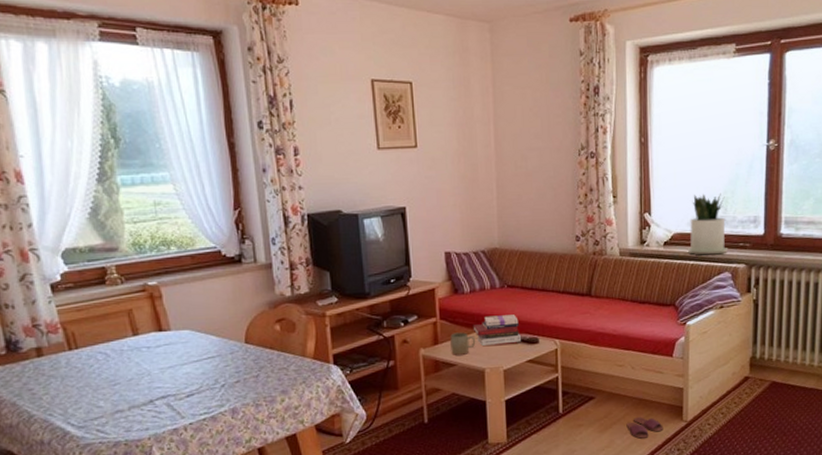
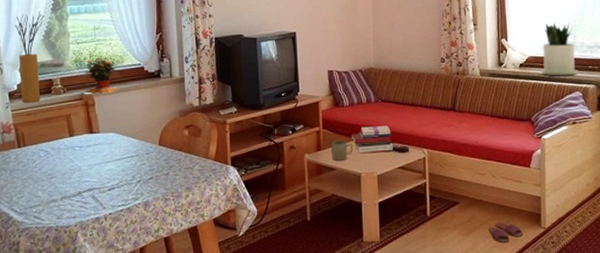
vase: none [50,183,93,298] -> present [15,11,45,104]
flower arrangement: none [145,239,193,284] -> present [84,57,120,94]

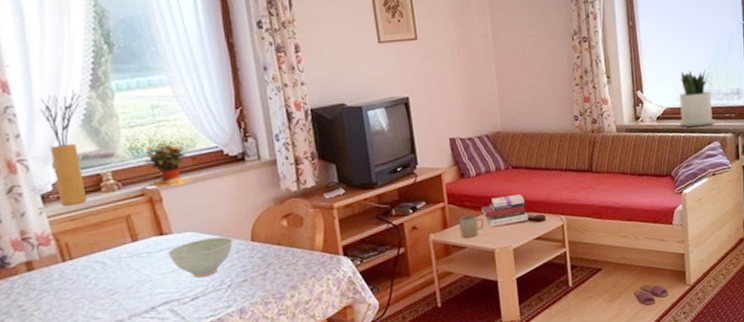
bowl: none [95,139,145,172] -> present [168,236,233,278]

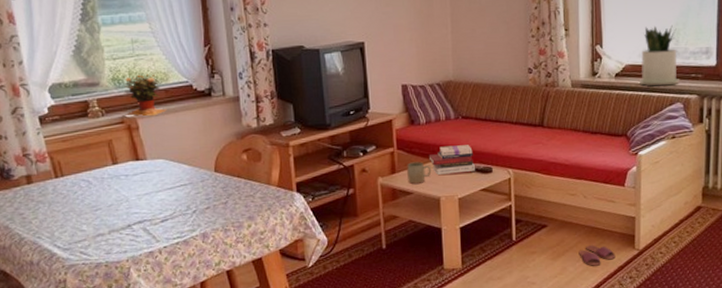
vase: present [40,90,87,208] -> none [39,23,77,129]
bowl: present [168,236,233,278] -> none [142,166,199,202]

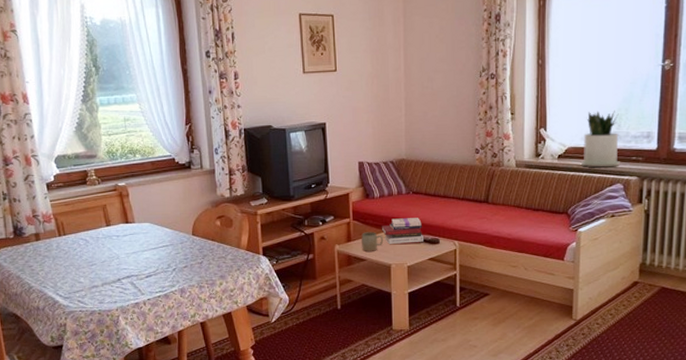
flower arrangement: present [123,74,167,117] -> none [116,148,153,185]
slippers: present [578,245,616,266] -> none [518,314,553,333]

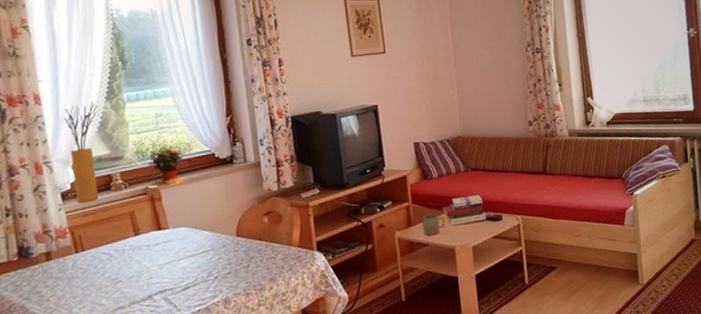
vase: none [47,103,77,195] -> present [64,101,99,204]
flower arrangement: none [116,148,153,185] -> present [147,145,190,187]
planter: present [580,110,621,168] -> none [627,76,664,132]

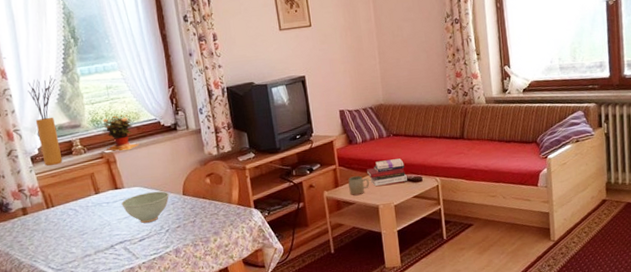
bowl: none [164,232,221,270] -> present [121,191,169,224]

